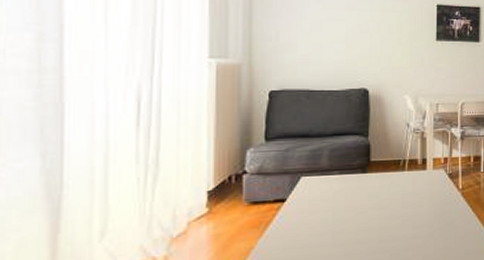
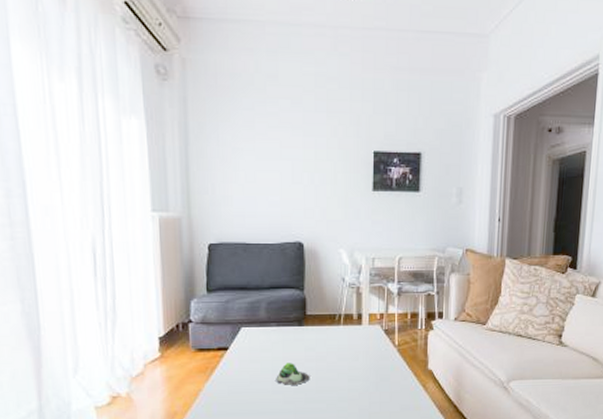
succulent plant: none [337,212,373,237] -> present [276,363,310,385]

